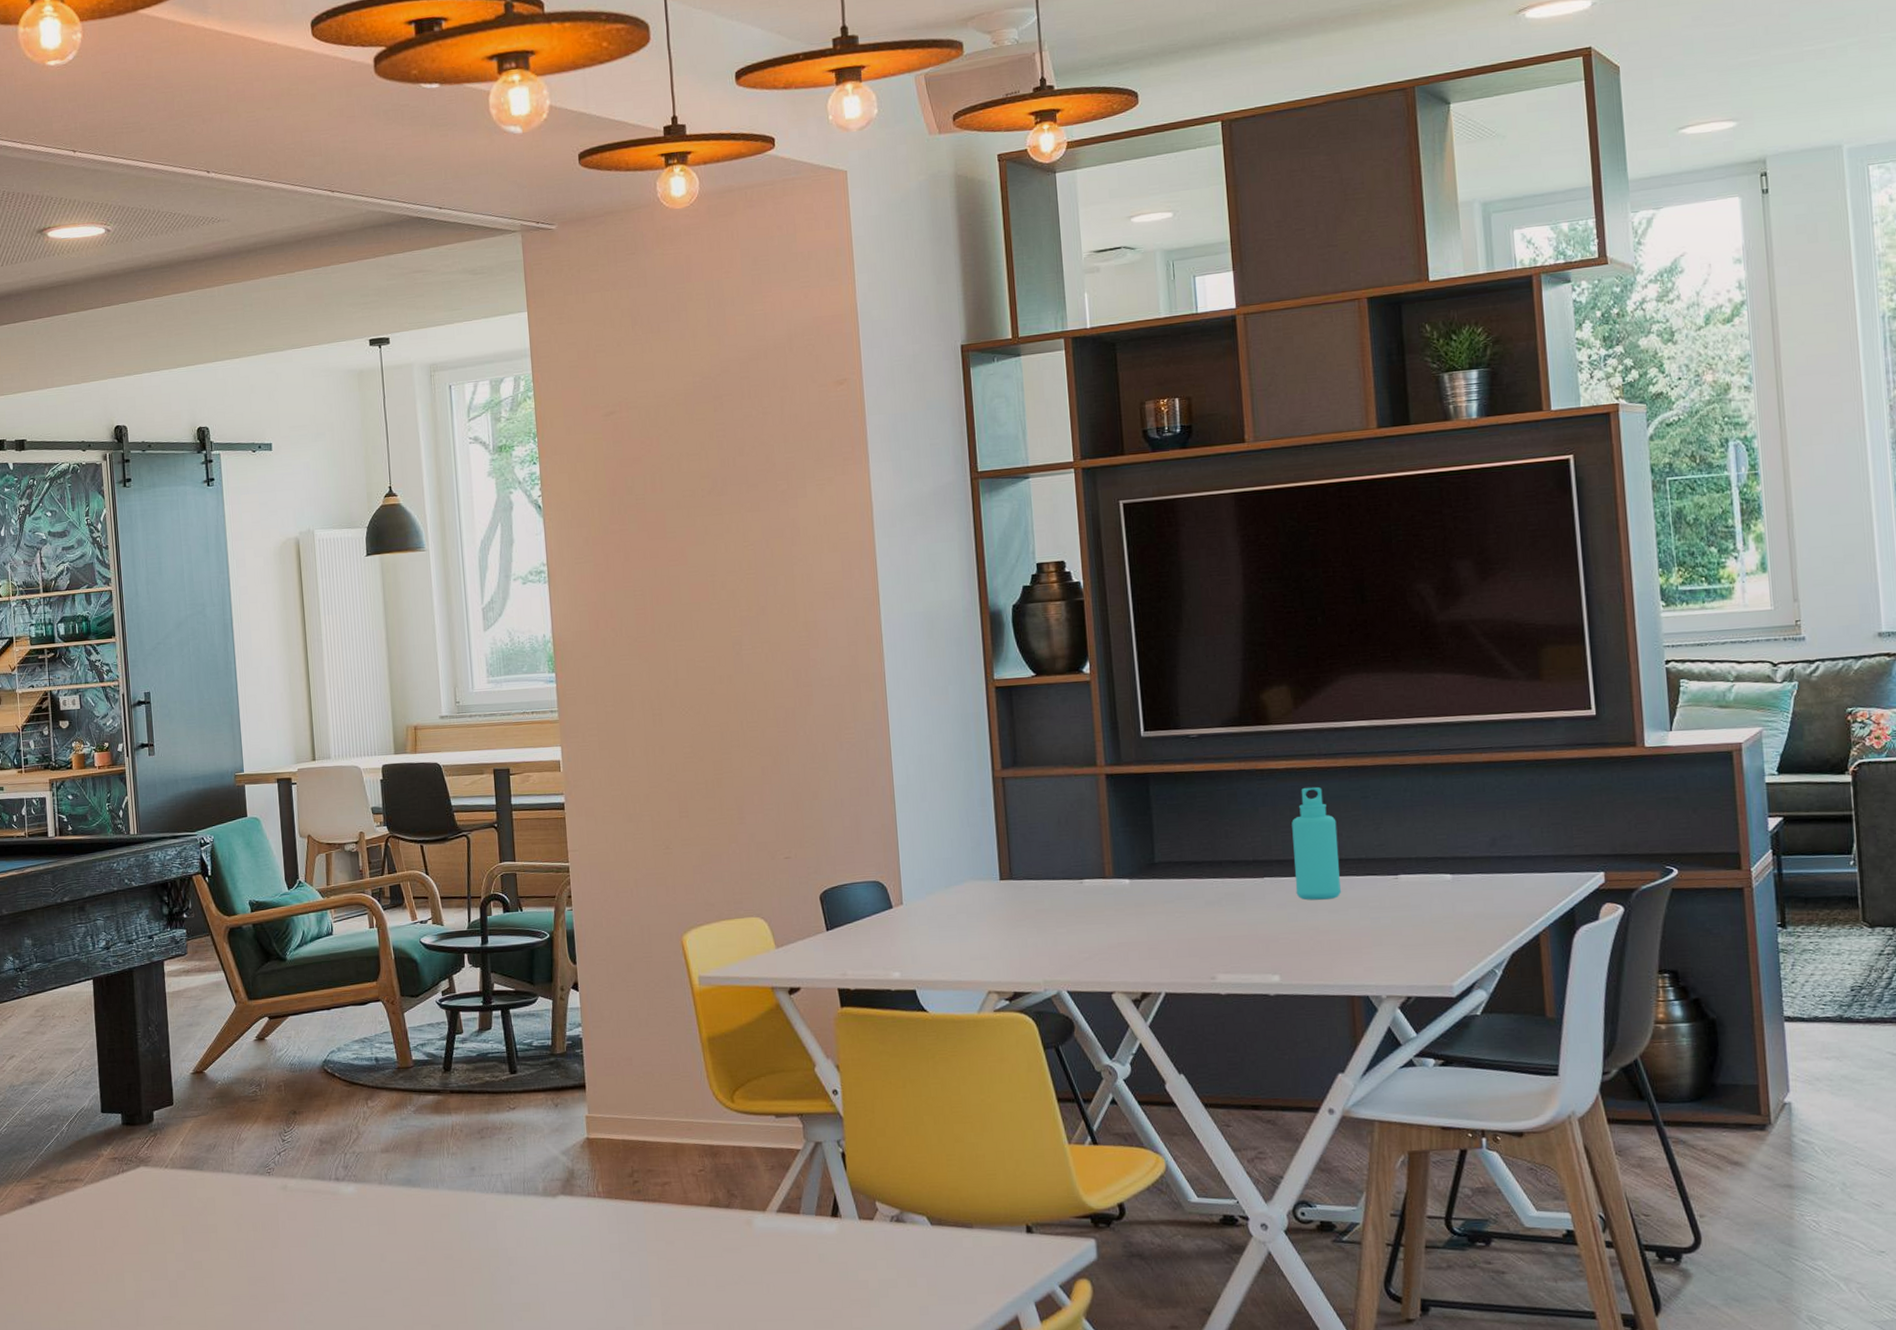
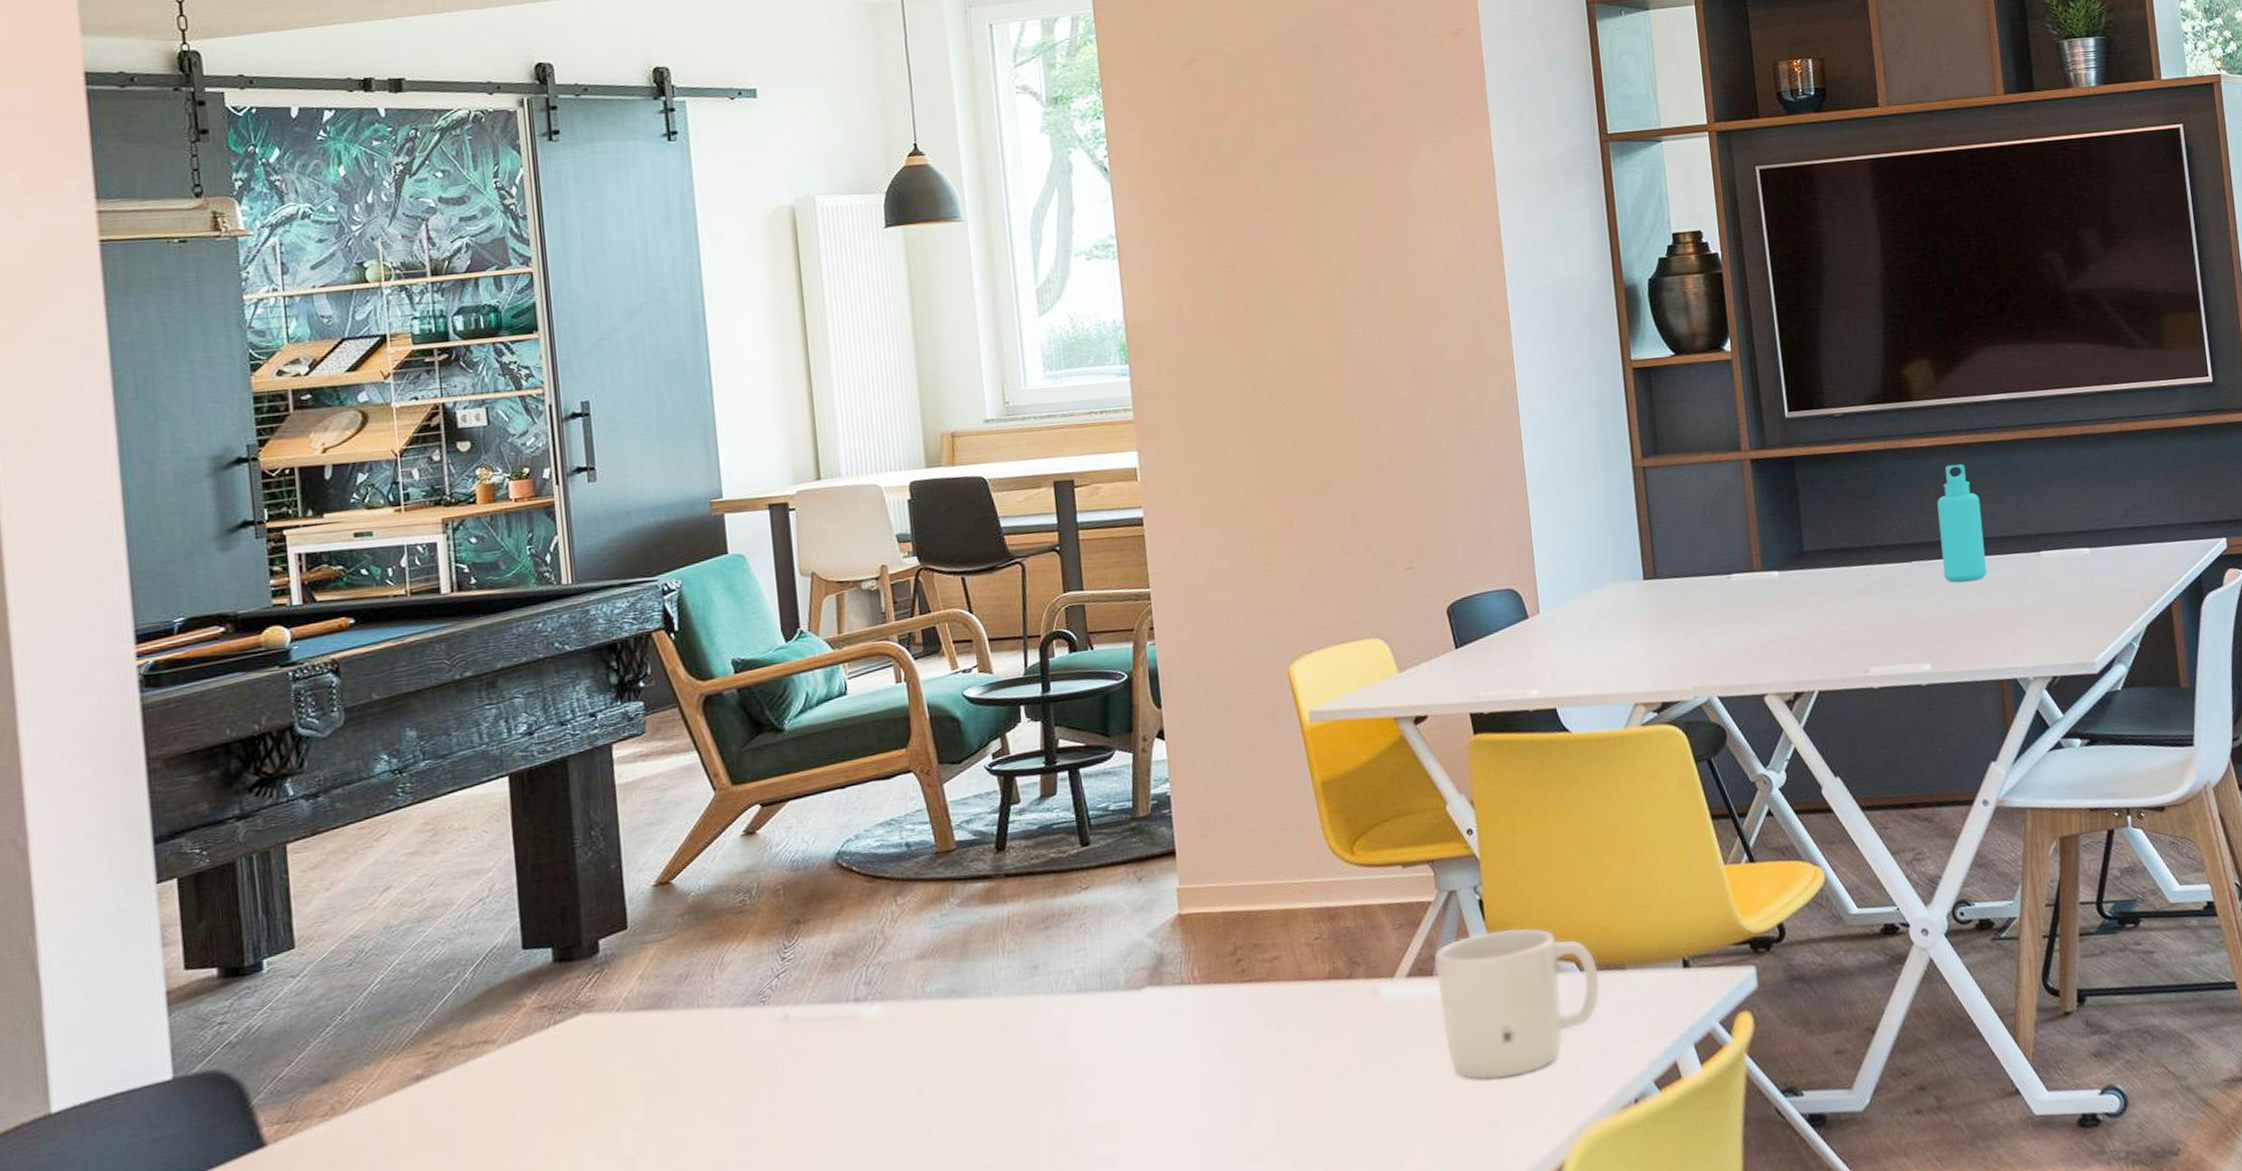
mug: none [801,1180,949,1310] -> present [1434,927,1600,1079]

